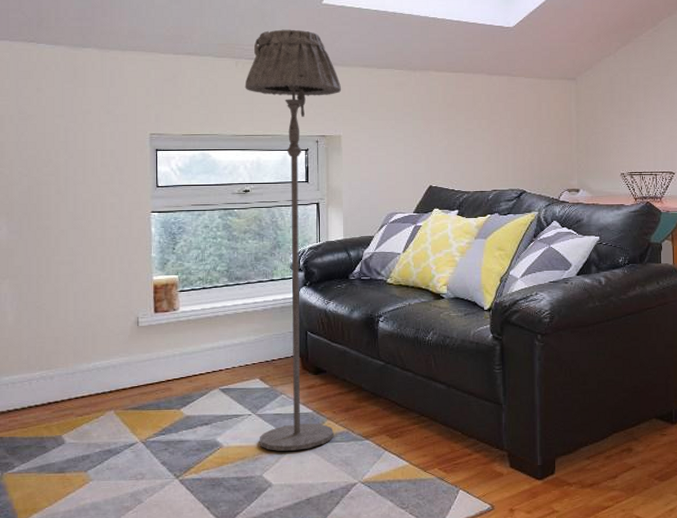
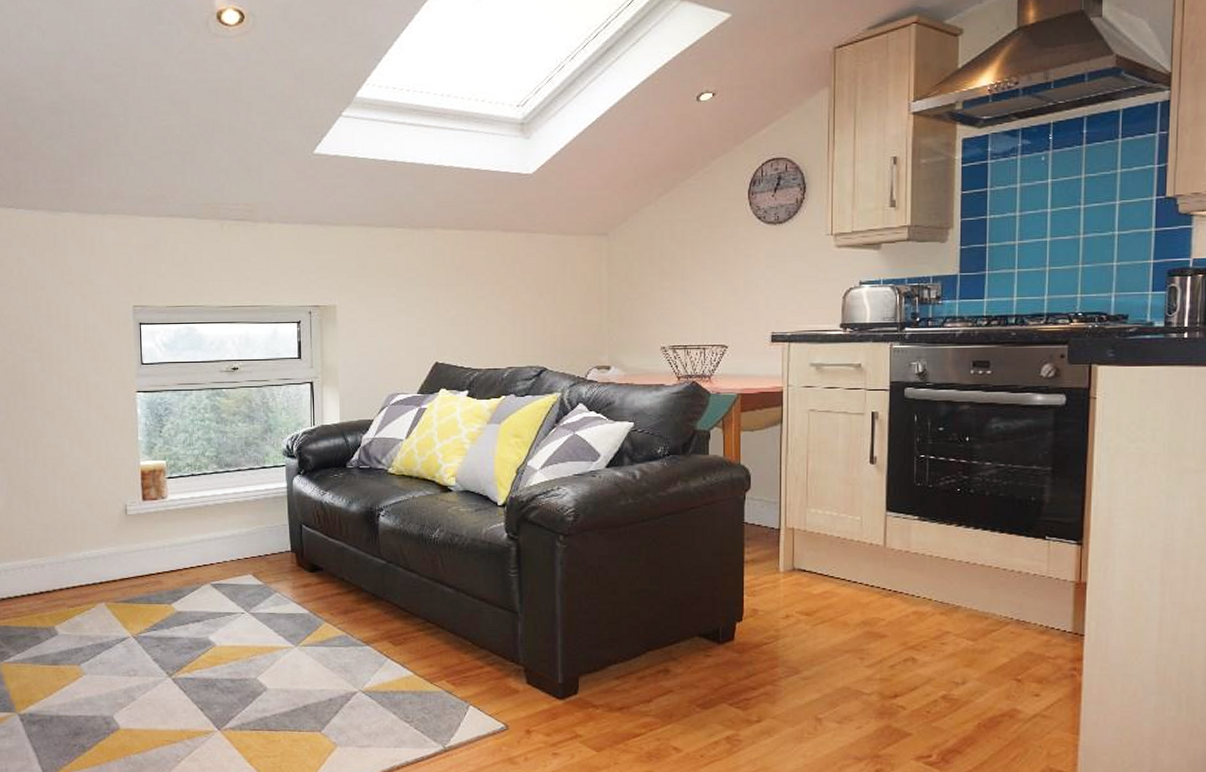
floor lamp: present [245,29,342,451] -> none [231,184,337,654]

